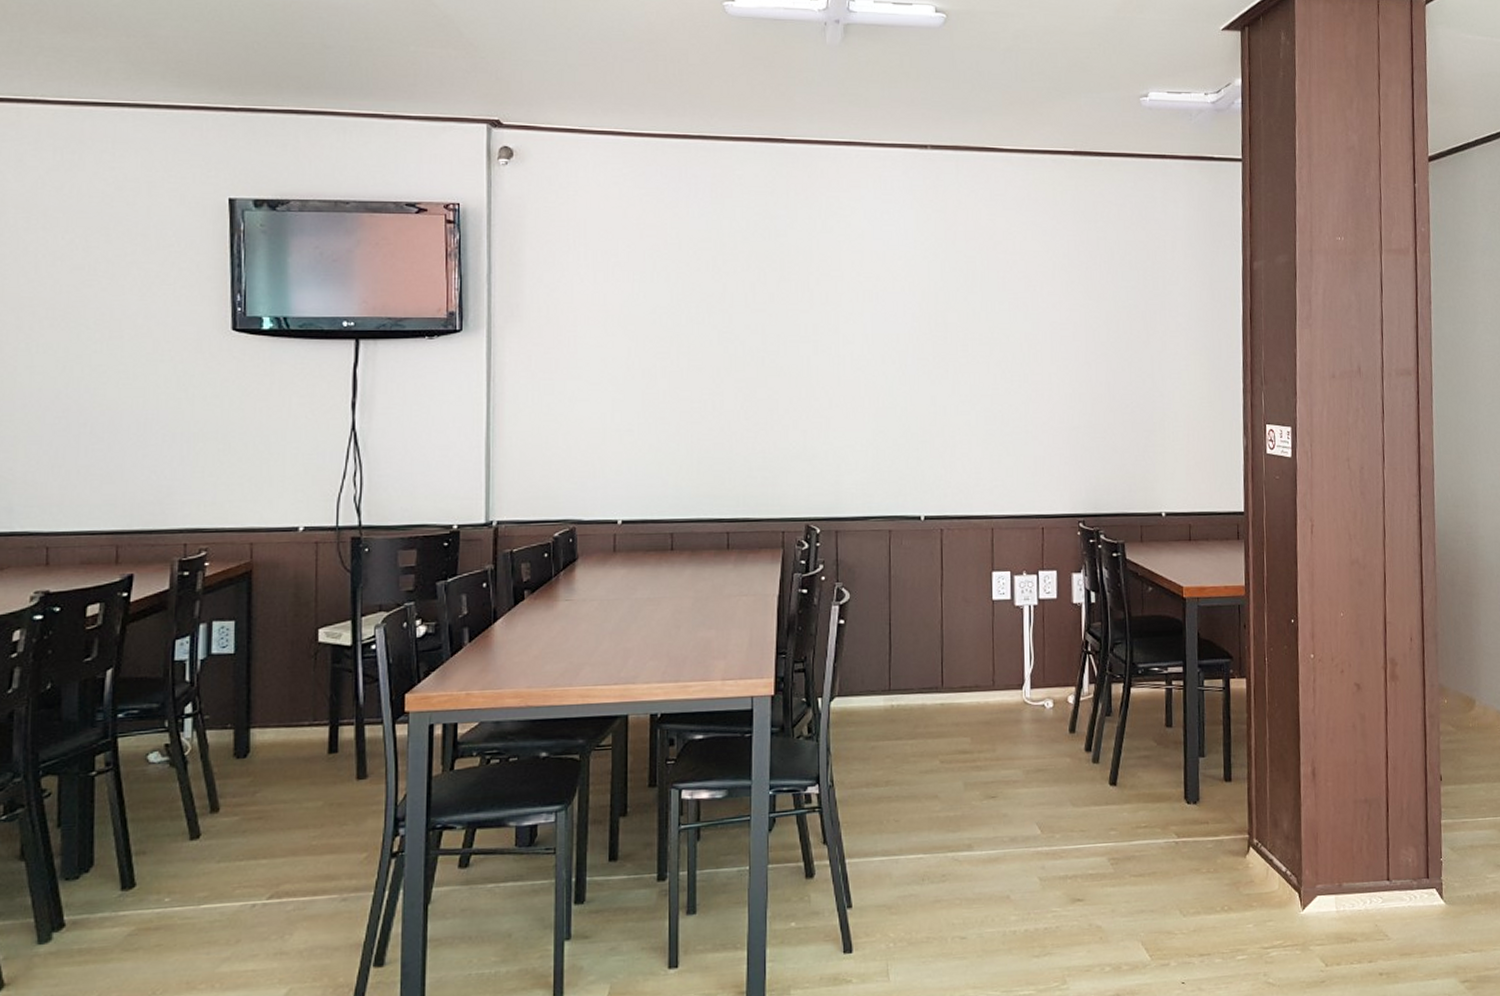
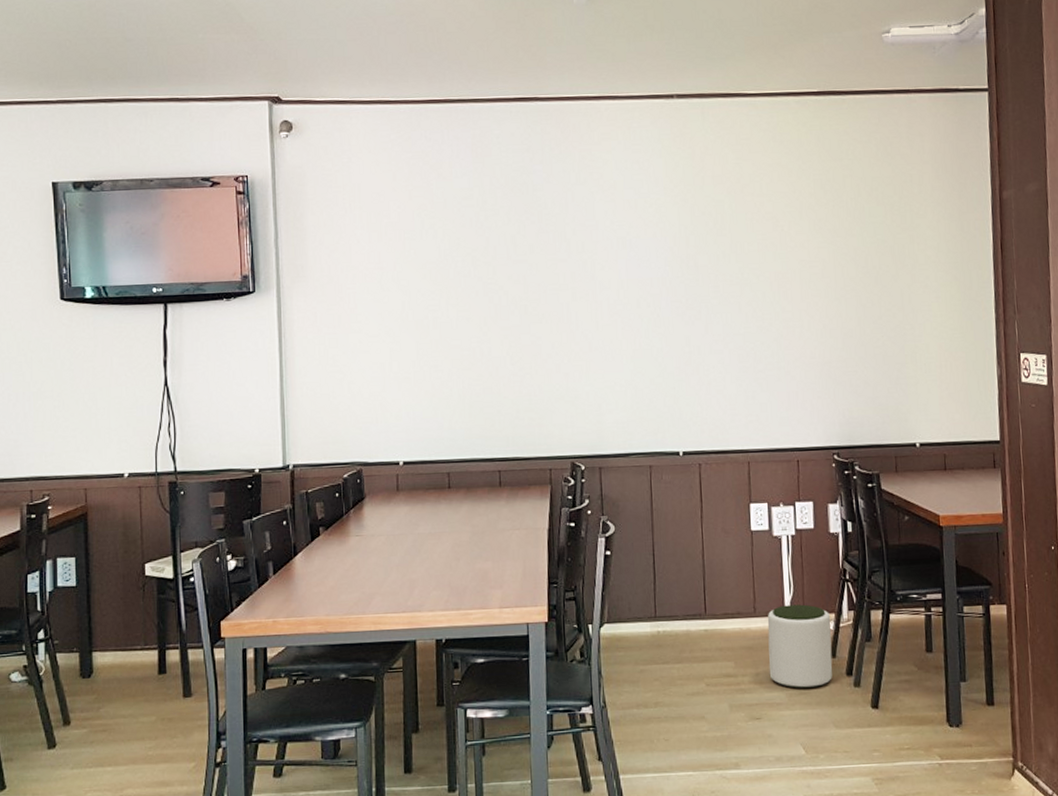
plant pot: none [1006,677,1072,766] -> present [767,604,833,689]

